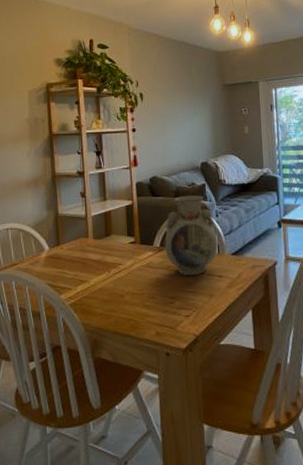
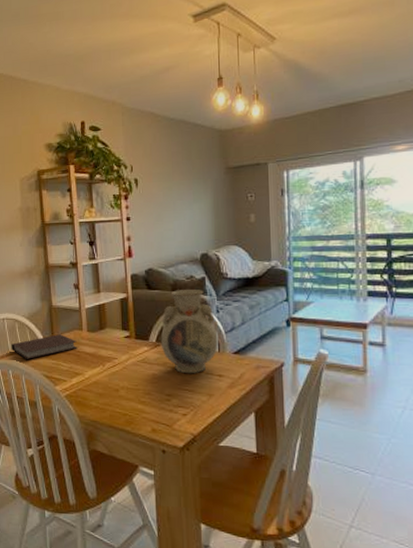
notebook: none [15,242,83,270] -> present [11,334,77,360]

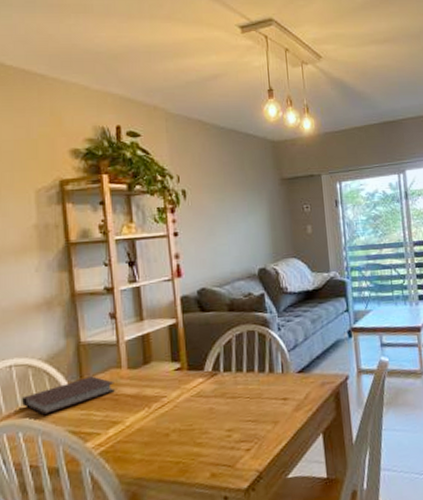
vase: present [160,290,218,374] -> none [217,307,281,403]

